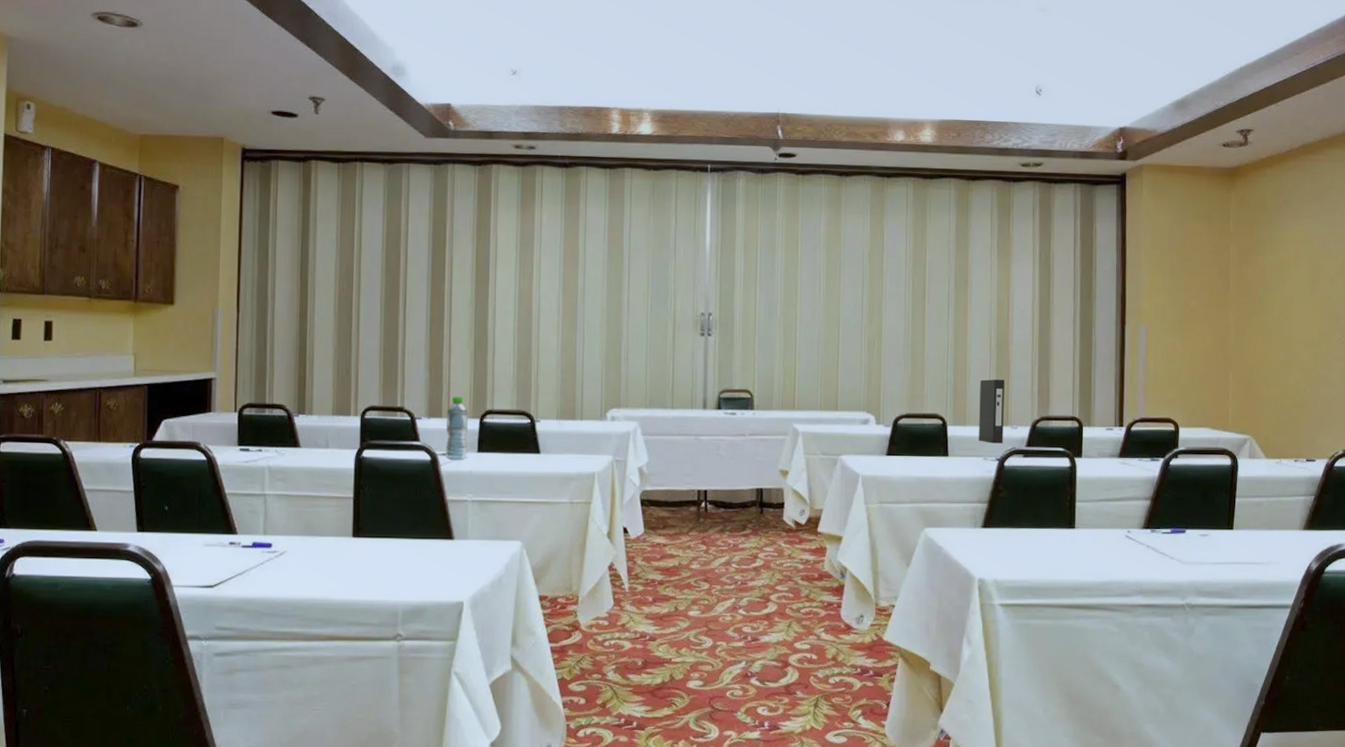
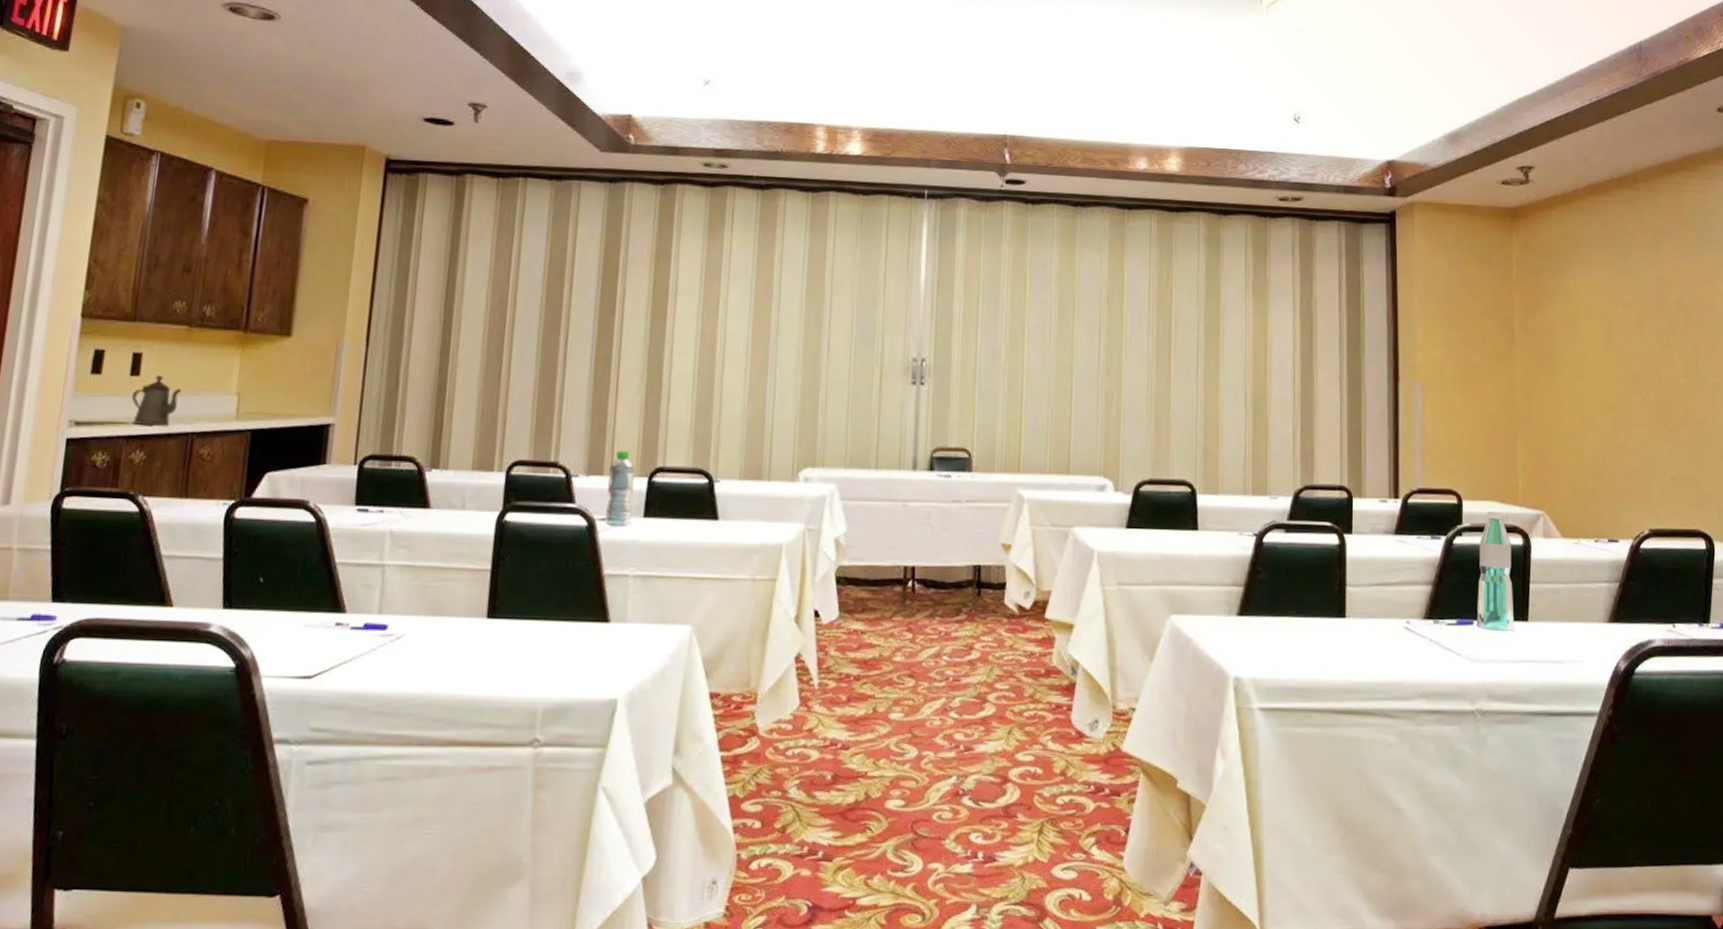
coffee pot: none [47,340,88,383] -> present [131,375,182,427]
binder: present [979,379,1005,444] -> none [1233,441,1262,516]
water bottle: none [1188,436,1222,539] -> present [1476,511,1515,632]

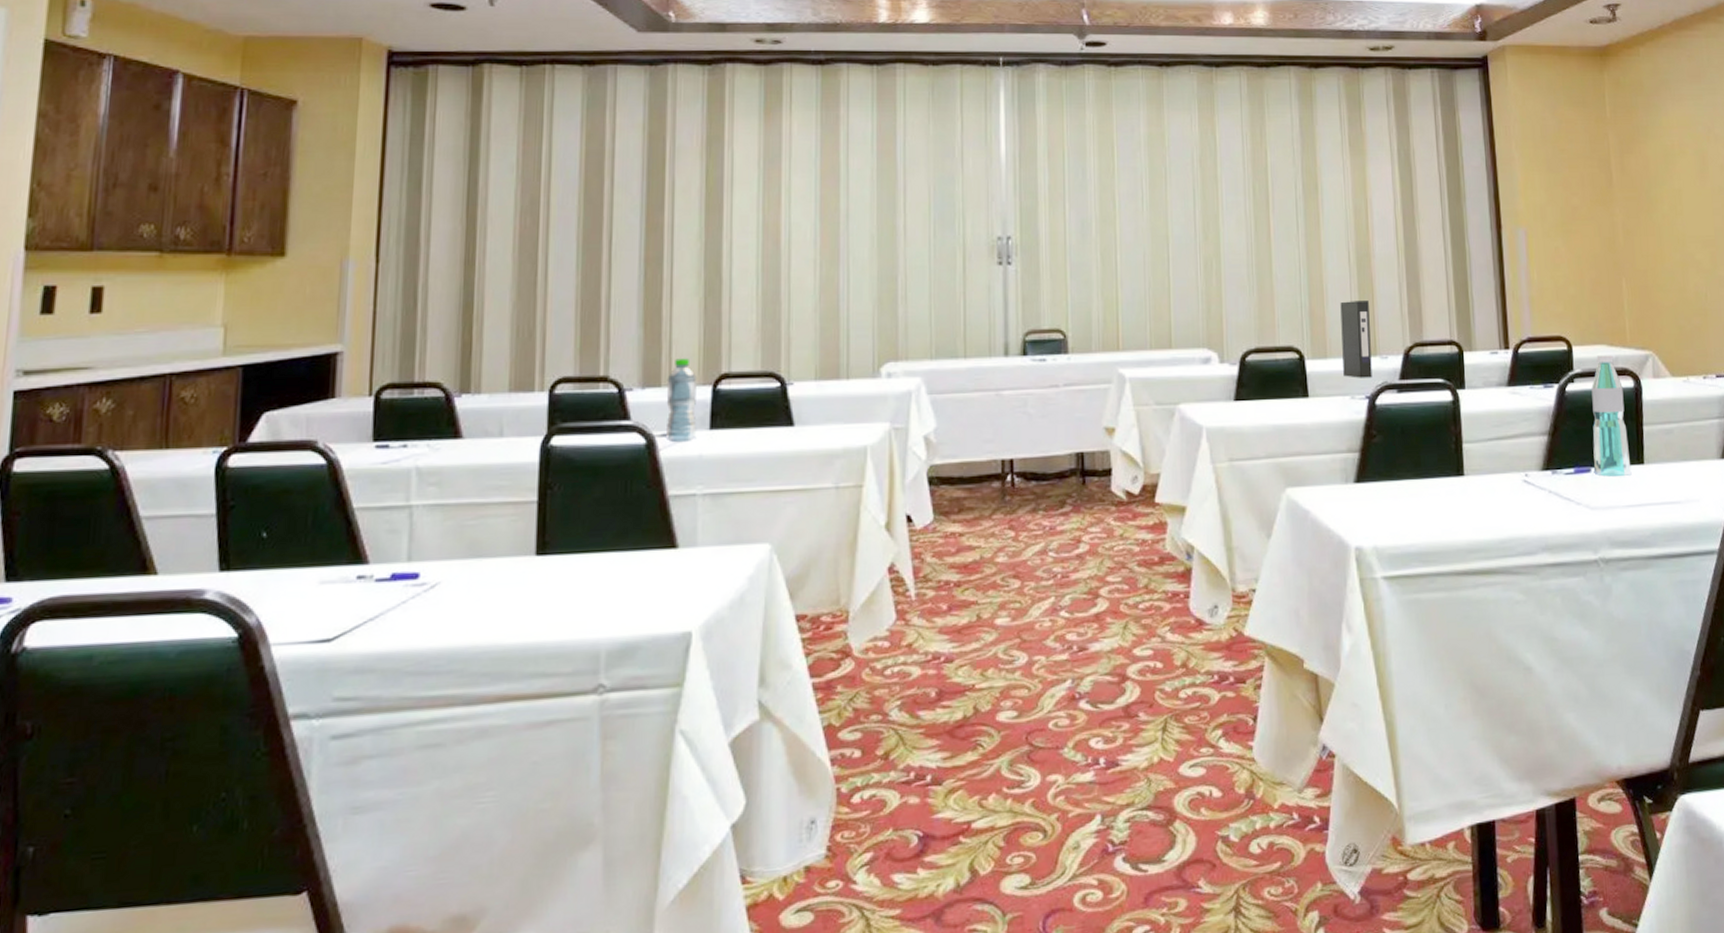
coffee pot: present [131,375,182,427] -> none [92,311,155,370]
binder: none [1233,441,1262,516] -> present [1340,301,1372,378]

